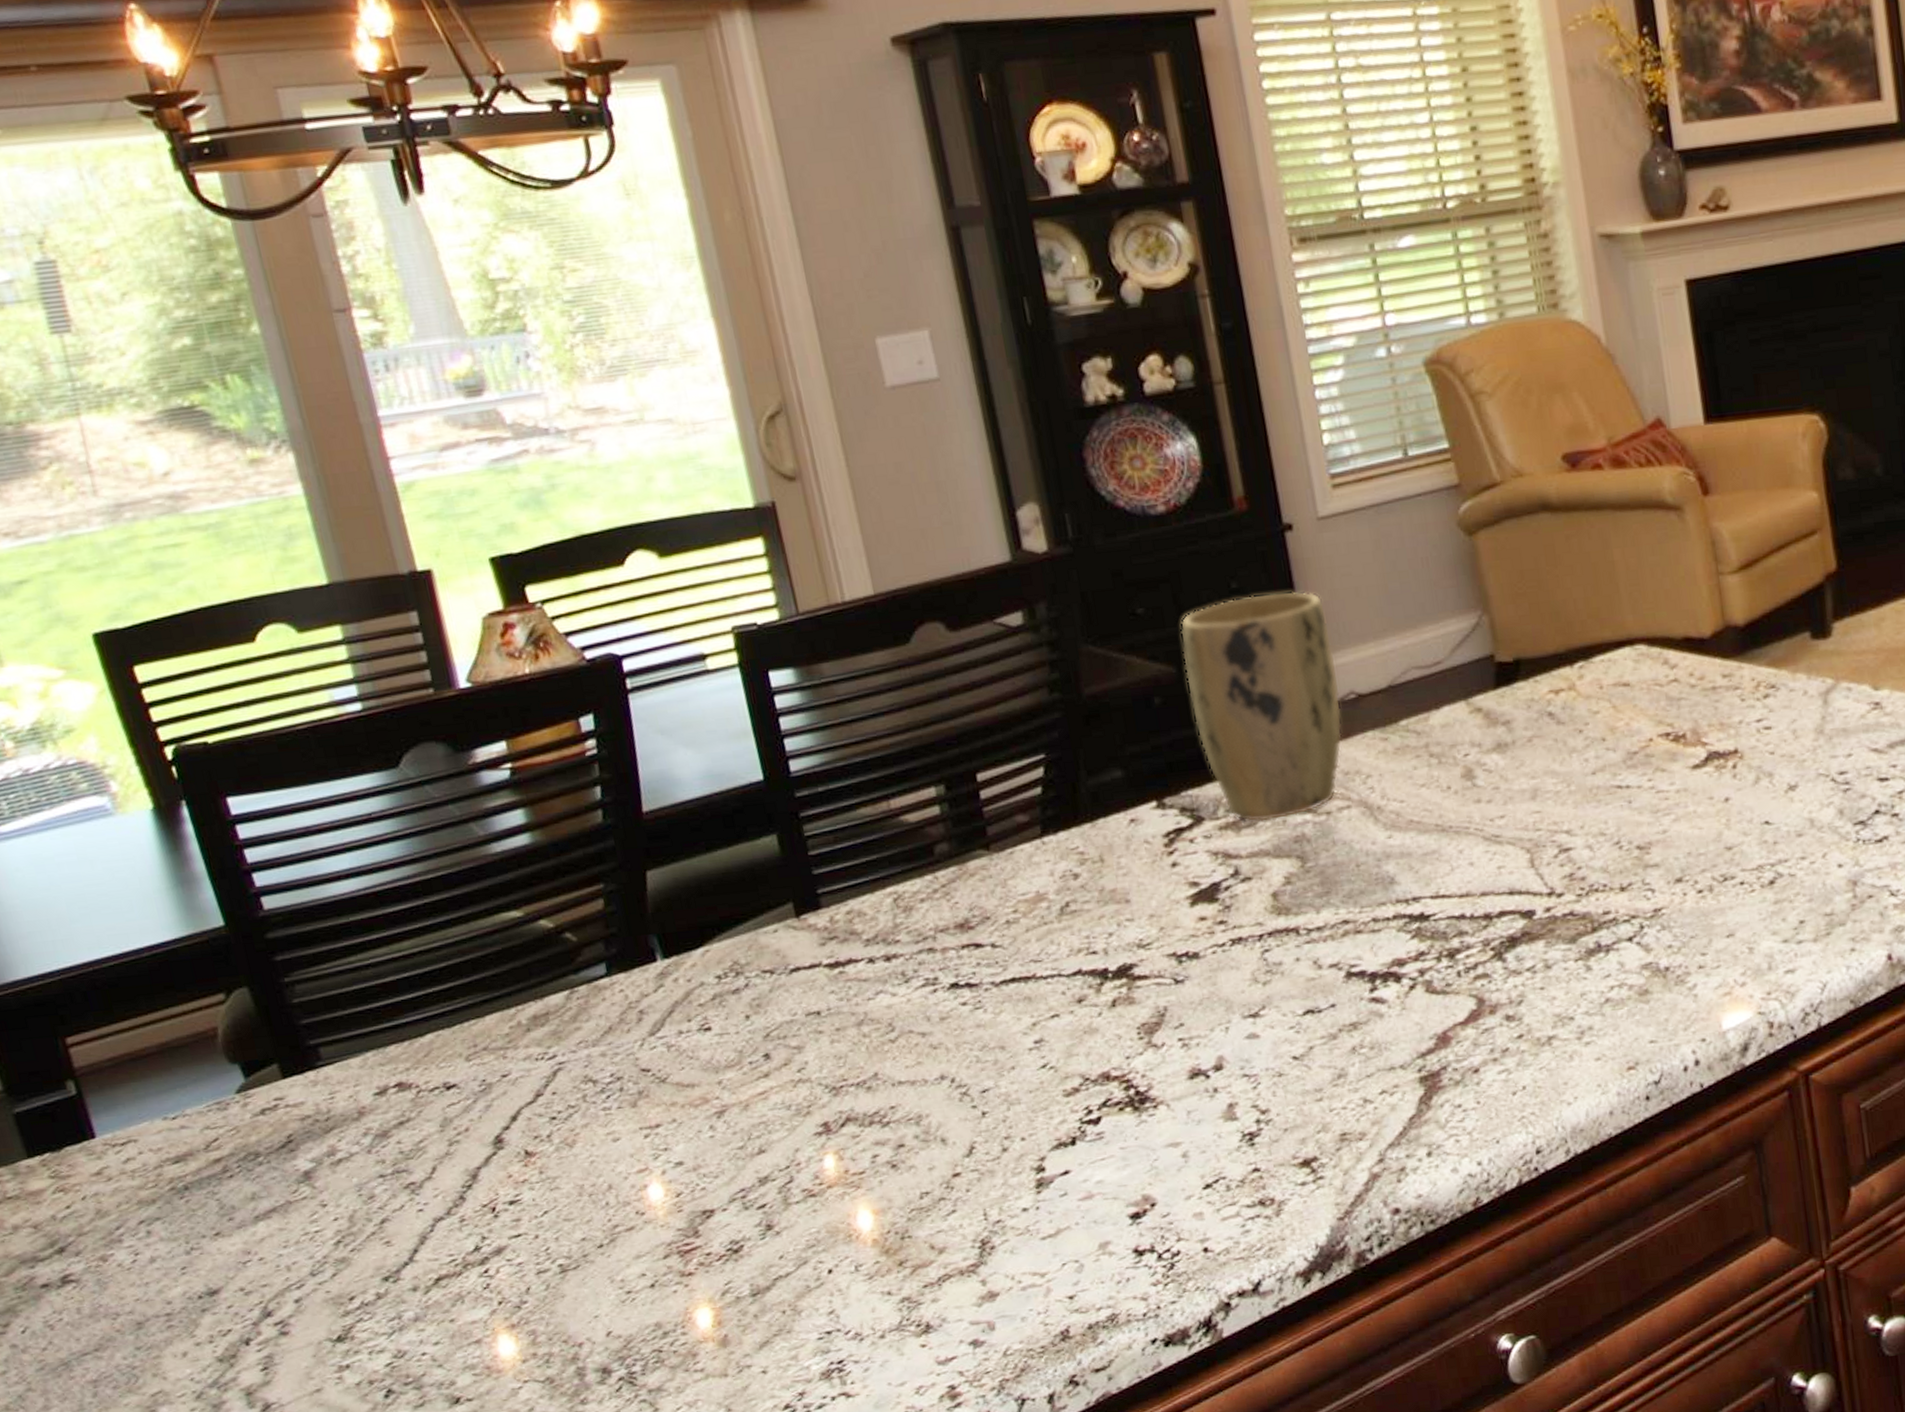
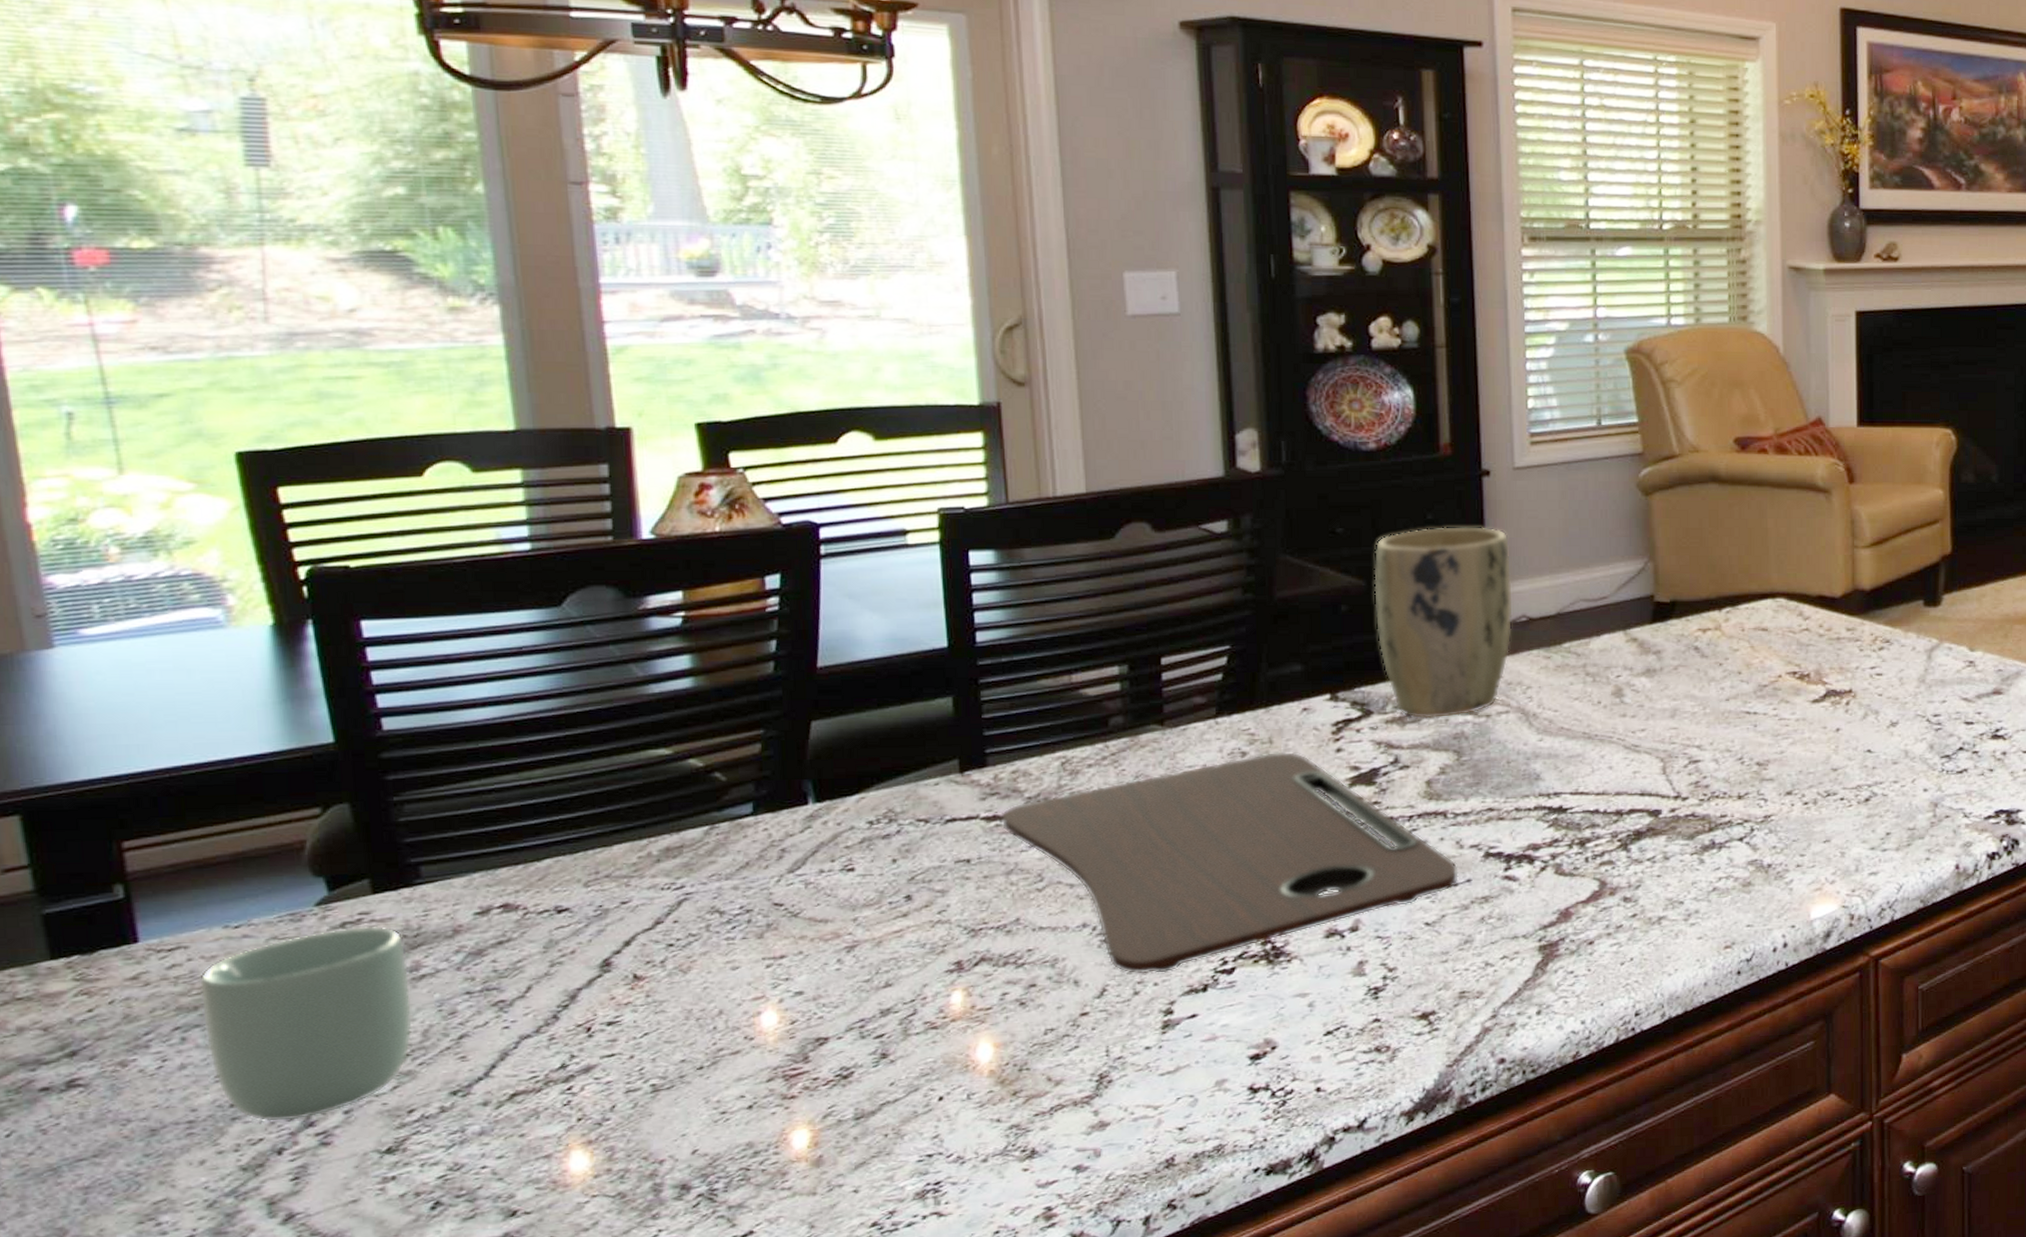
cup: none [151,1111,342,1313] -> present [198,925,414,1123]
cutting board: none [842,869,1322,1129] -> present [1000,751,1459,974]

